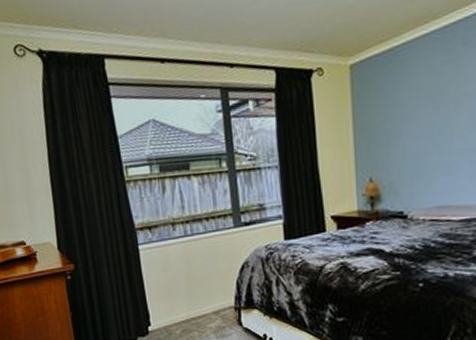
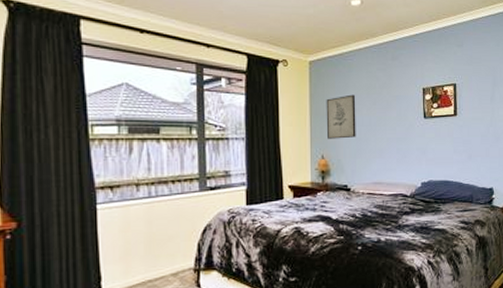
wall art: none [373,99,413,158] -> present [326,94,356,139]

